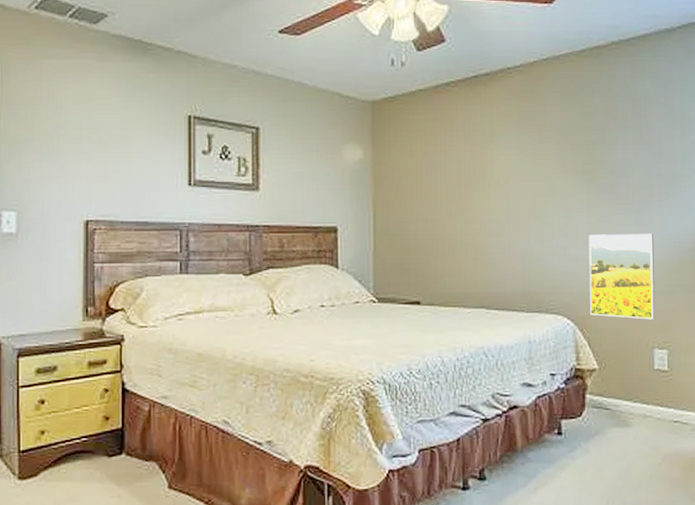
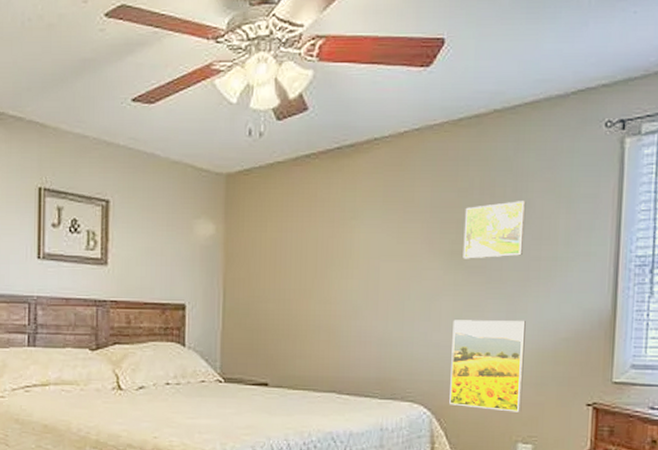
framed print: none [592,124,646,178] -> present [463,201,526,259]

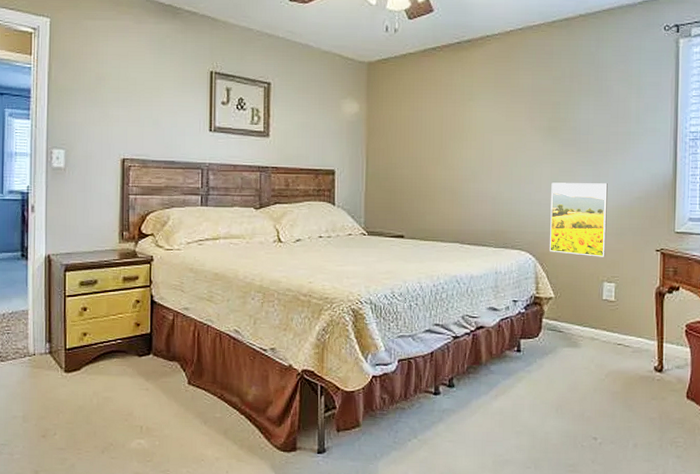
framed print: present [463,201,526,259] -> none [558,87,606,134]

